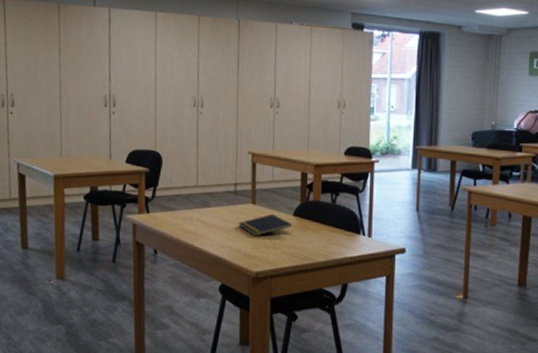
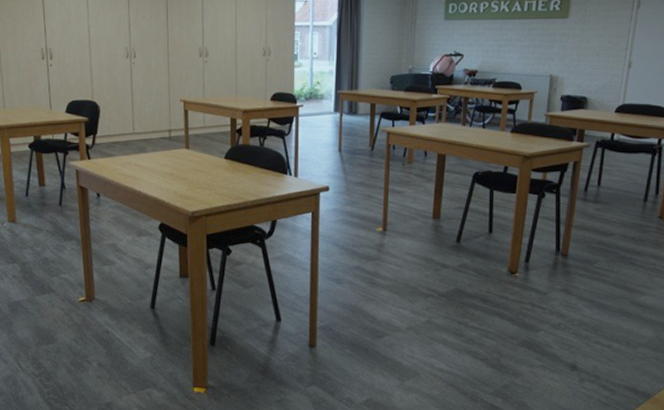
notepad: present [238,213,291,236] -> none [173,157,223,179]

